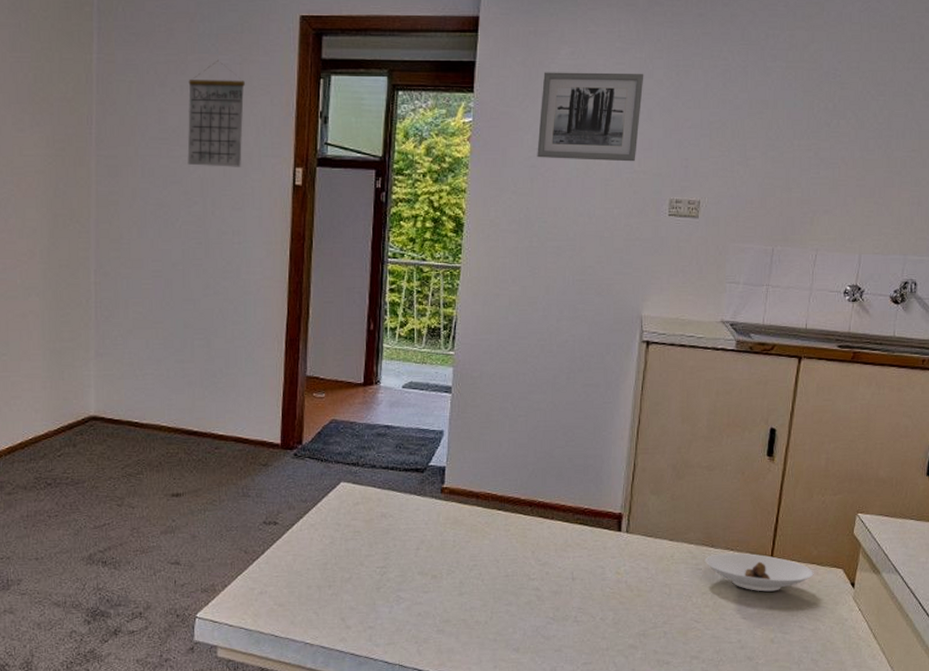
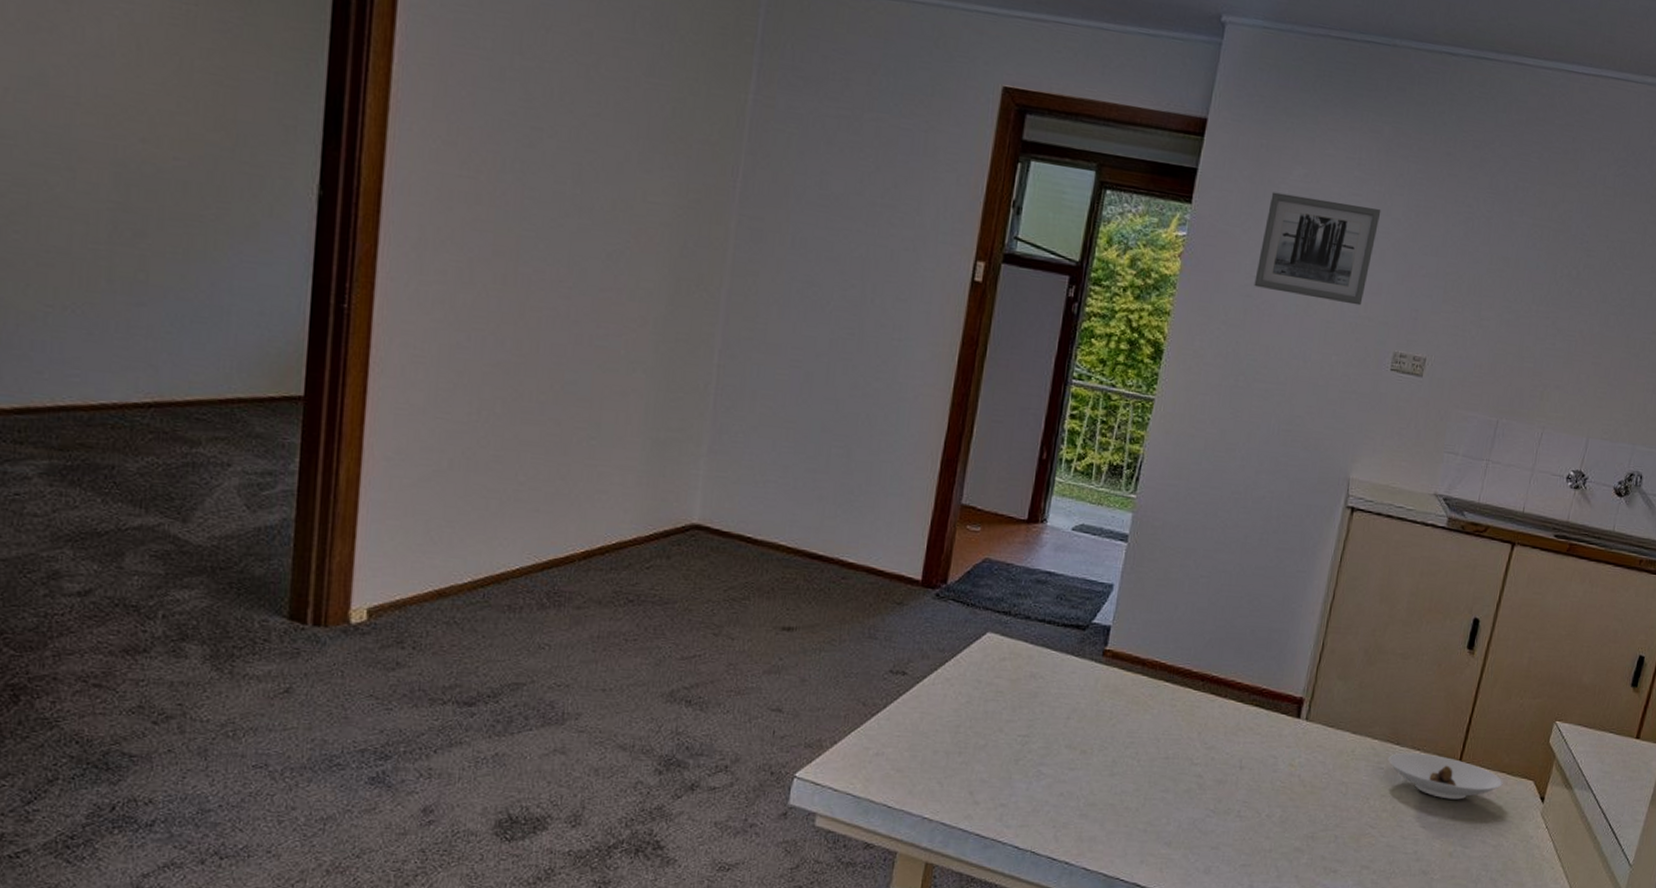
calendar: present [187,59,245,167] -> none [849,122,929,252]

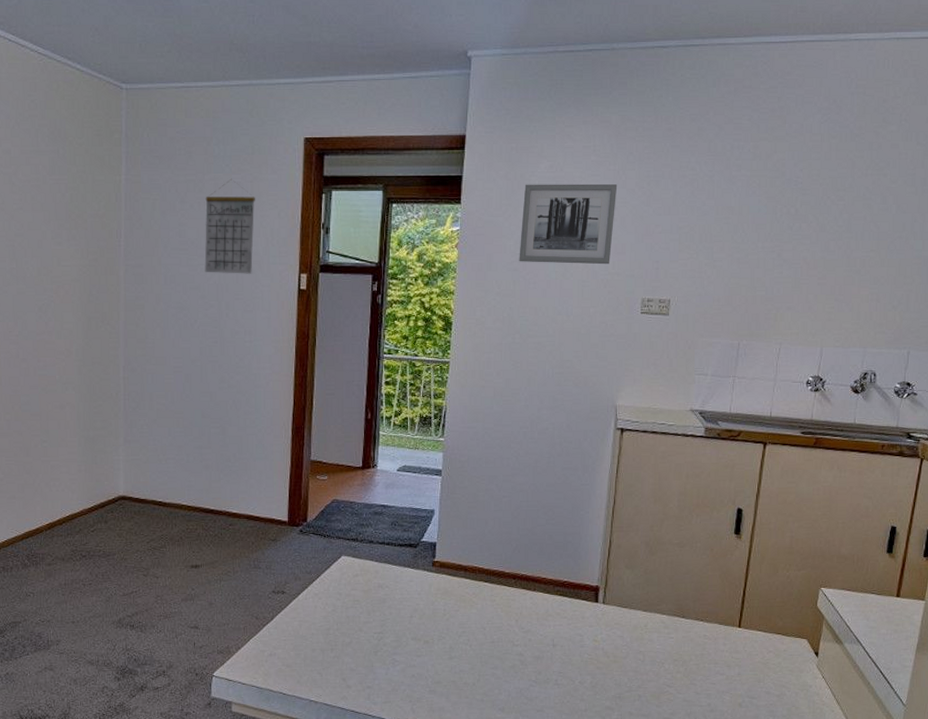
calendar: none [849,122,929,252] -> present [204,178,255,274]
saucer: present [1387,752,1503,800] -> none [676,623,780,660]

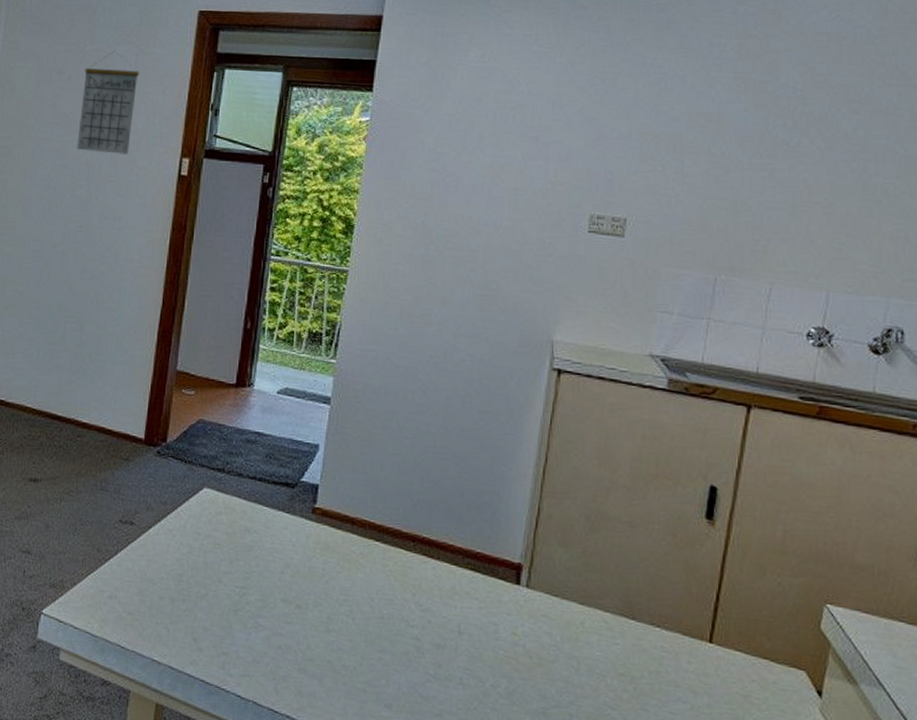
wall art: present [519,183,618,265] -> none [438,73,564,172]

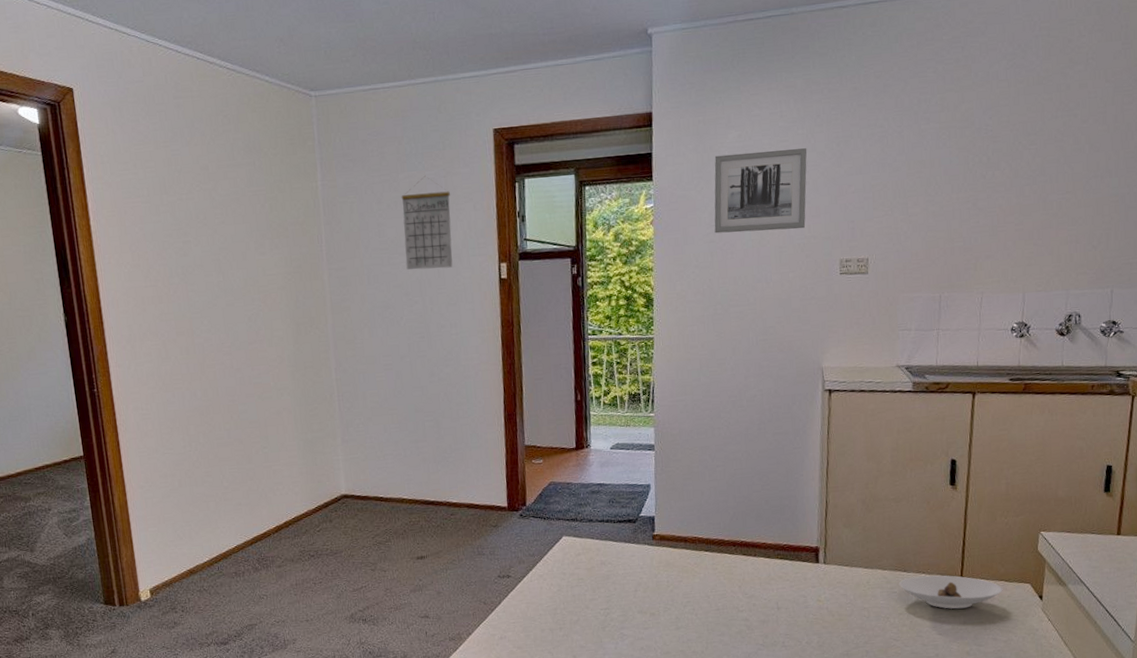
wall art: none [438,73,564,172] -> present [714,148,807,234]
saucer: none [623,628,767,686] -> present [898,575,1003,609]

